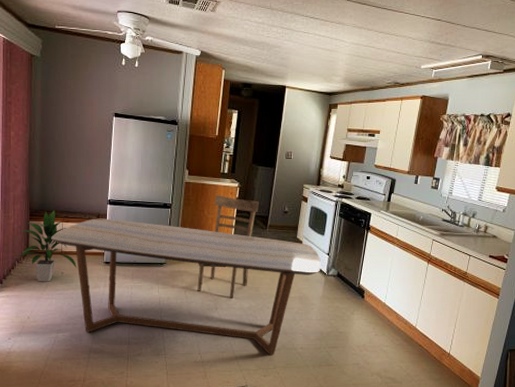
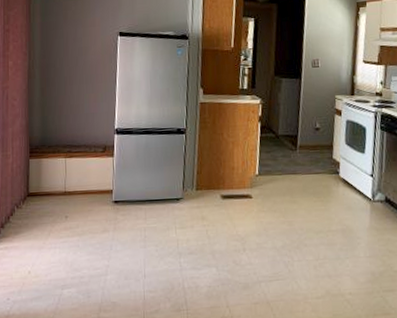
indoor plant: present [17,210,77,282] -> none [16,144,83,229]
dining table: present [51,218,321,355] -> none [53,150,365,304]
chair: present [197,195,259,299] -> none [220,114,286,236]

